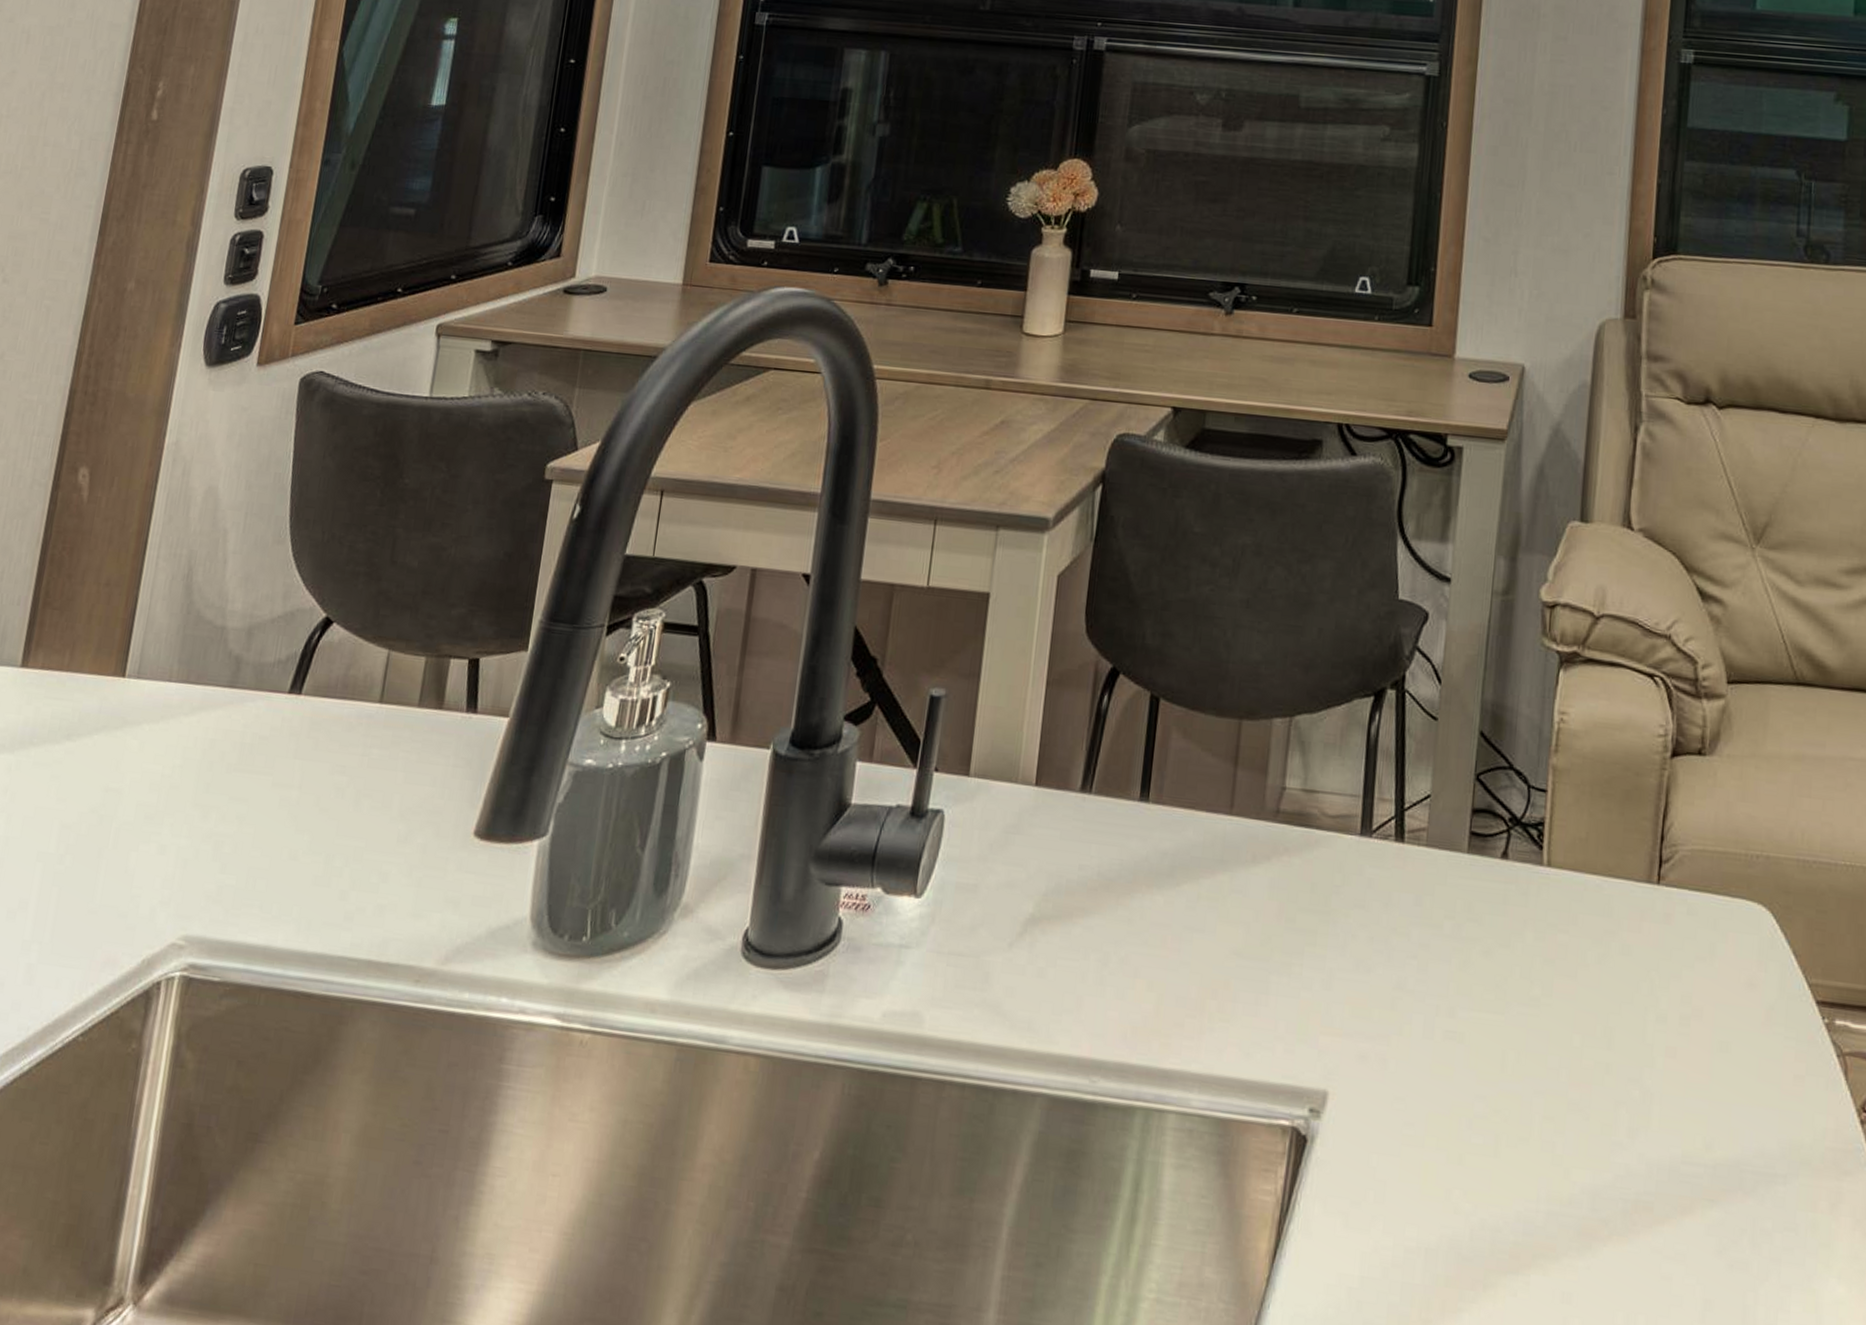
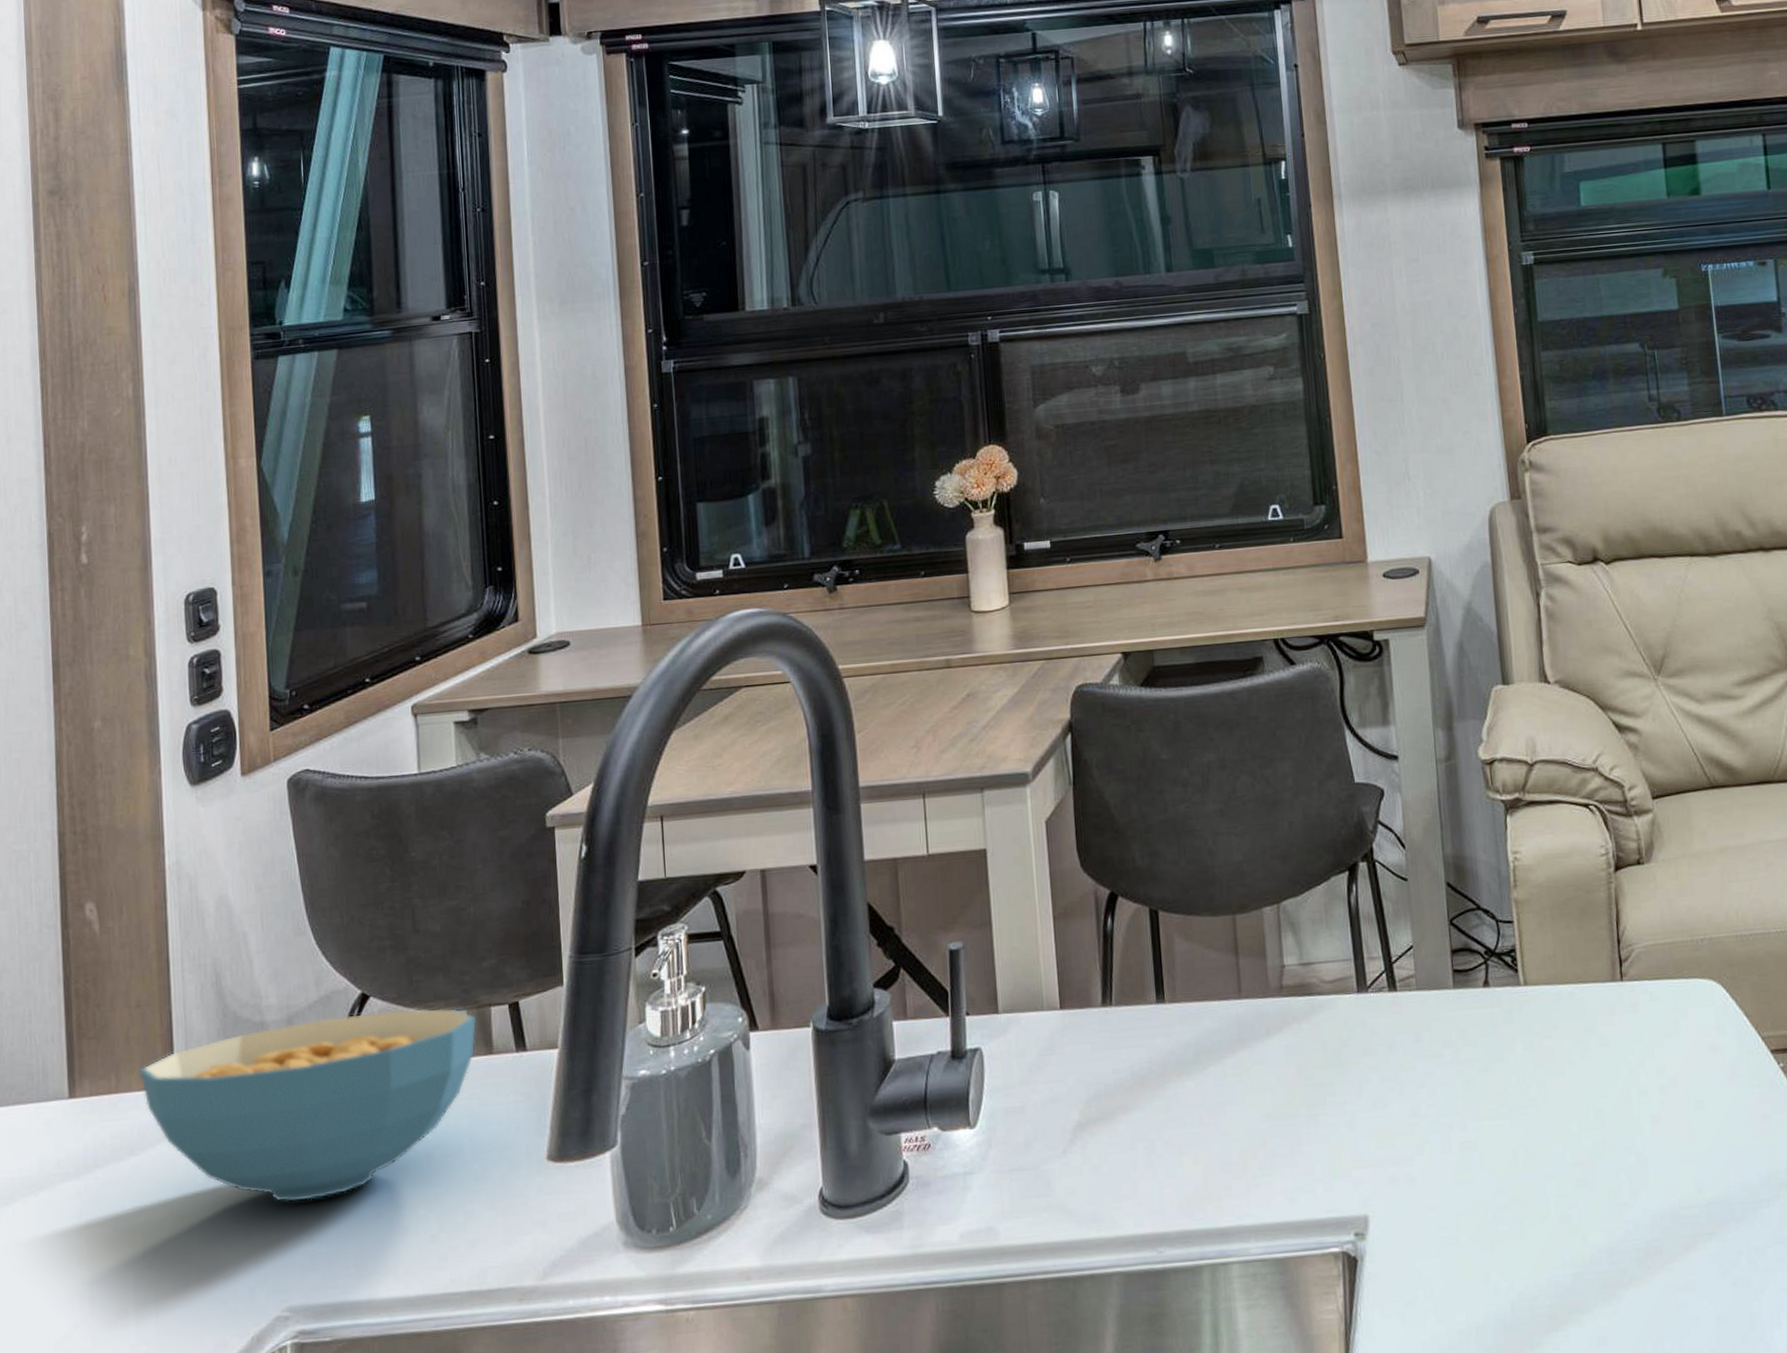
cereal bowl: none [92,634,434,827] -> present [139,1008,477,1202]

